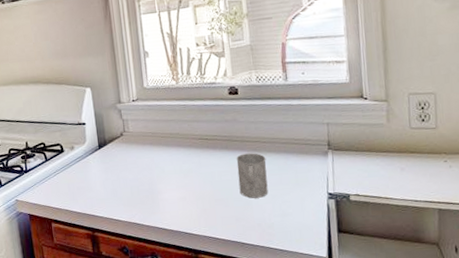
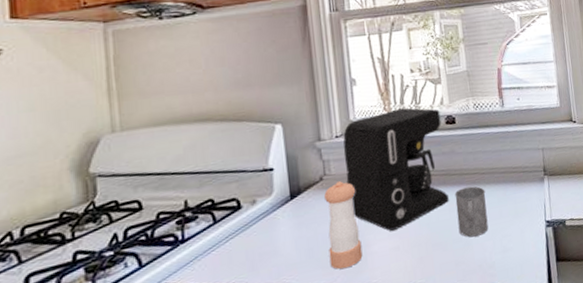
pepper shaker: none [124,138,156,209] -> present [324,181,363,270]
coffee maker: none [138,78,231,183] -> present [343,107,449,231]

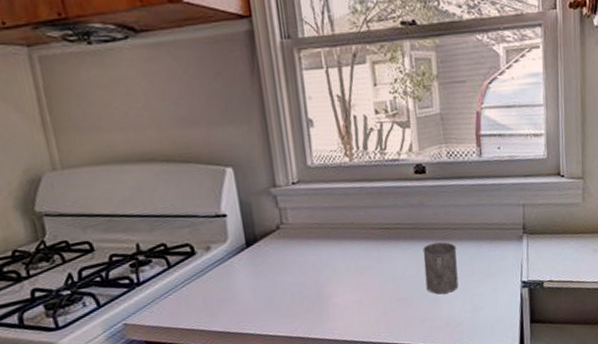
pepper shaker: present [324,181,363,270] -> none [282,231,324,320]
coffee maker: present [343,107,449,231] -> none [300,153,416,284]

